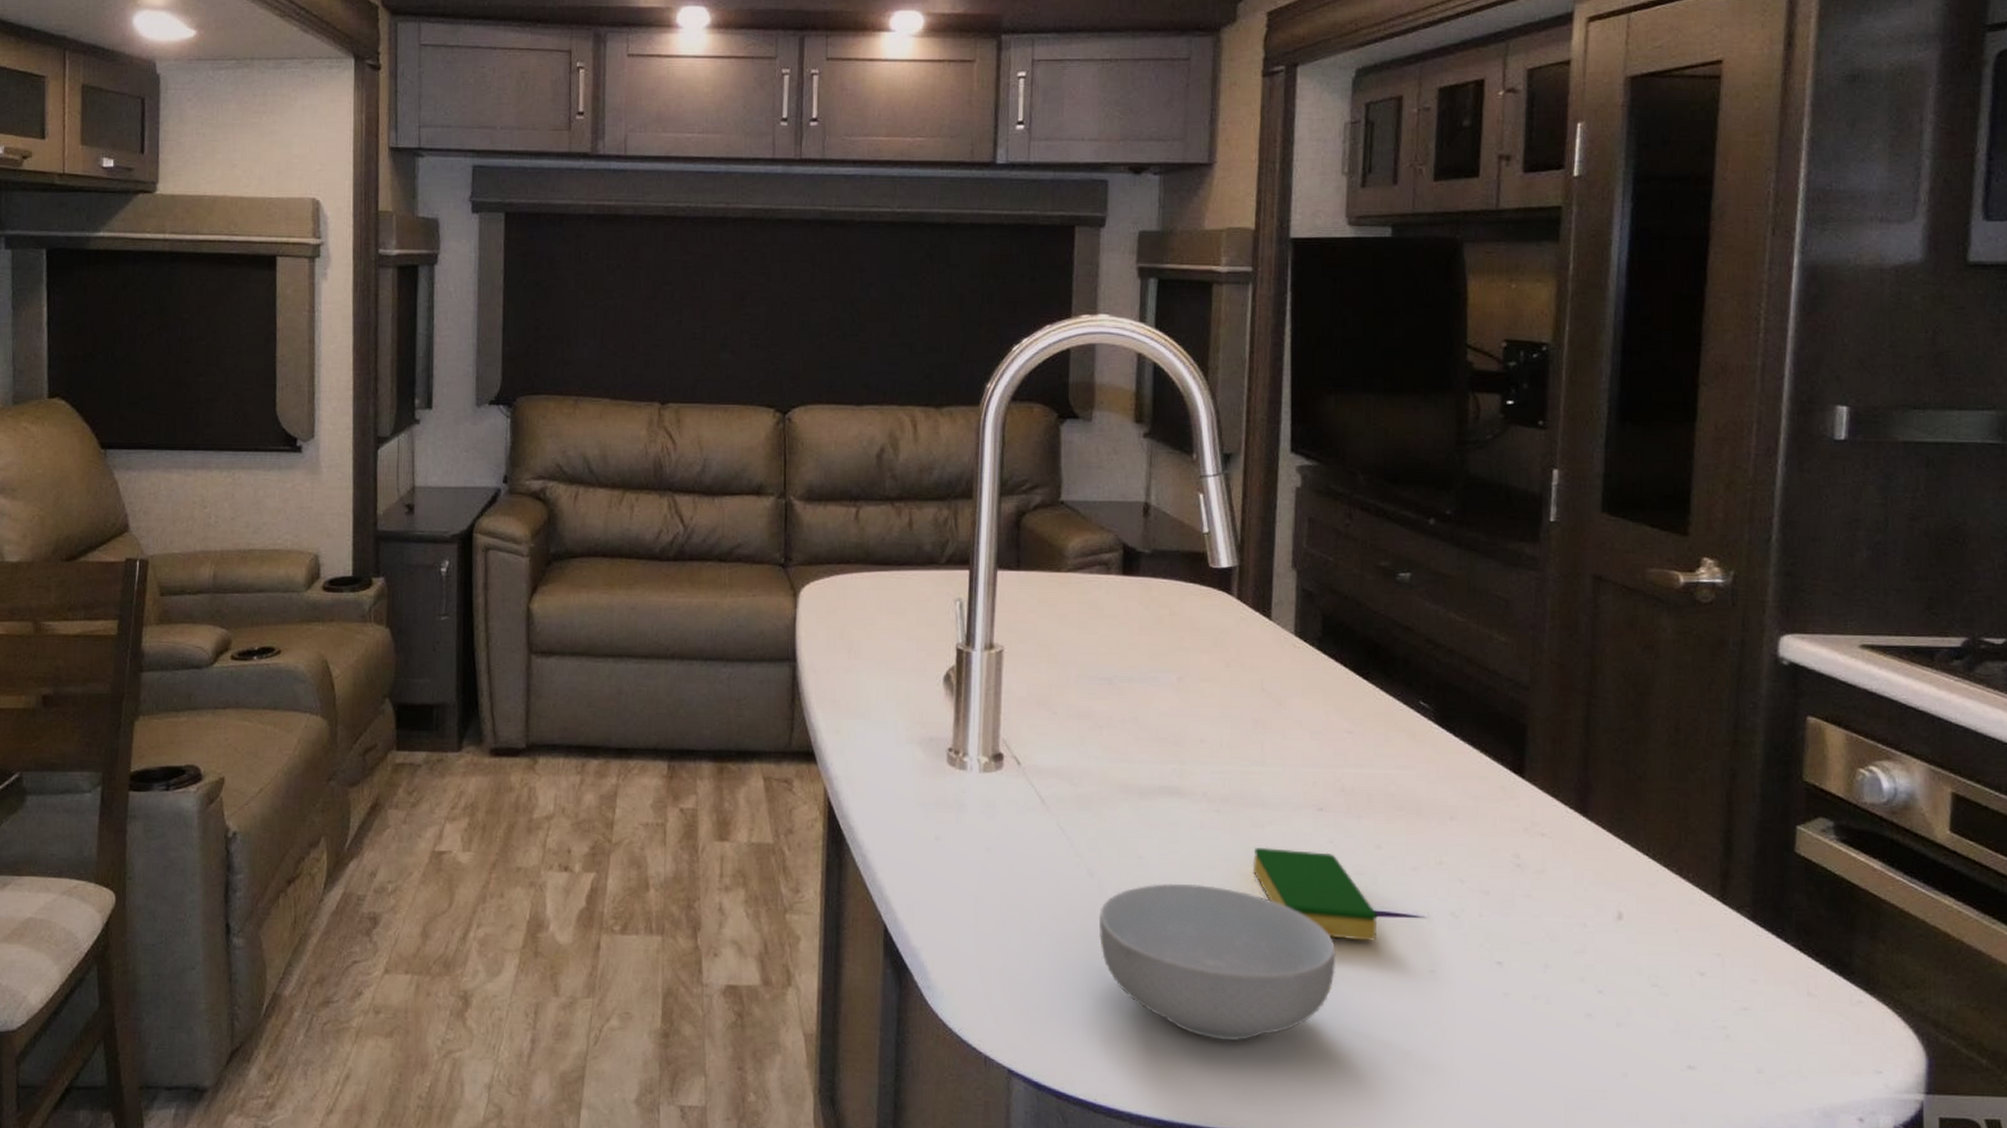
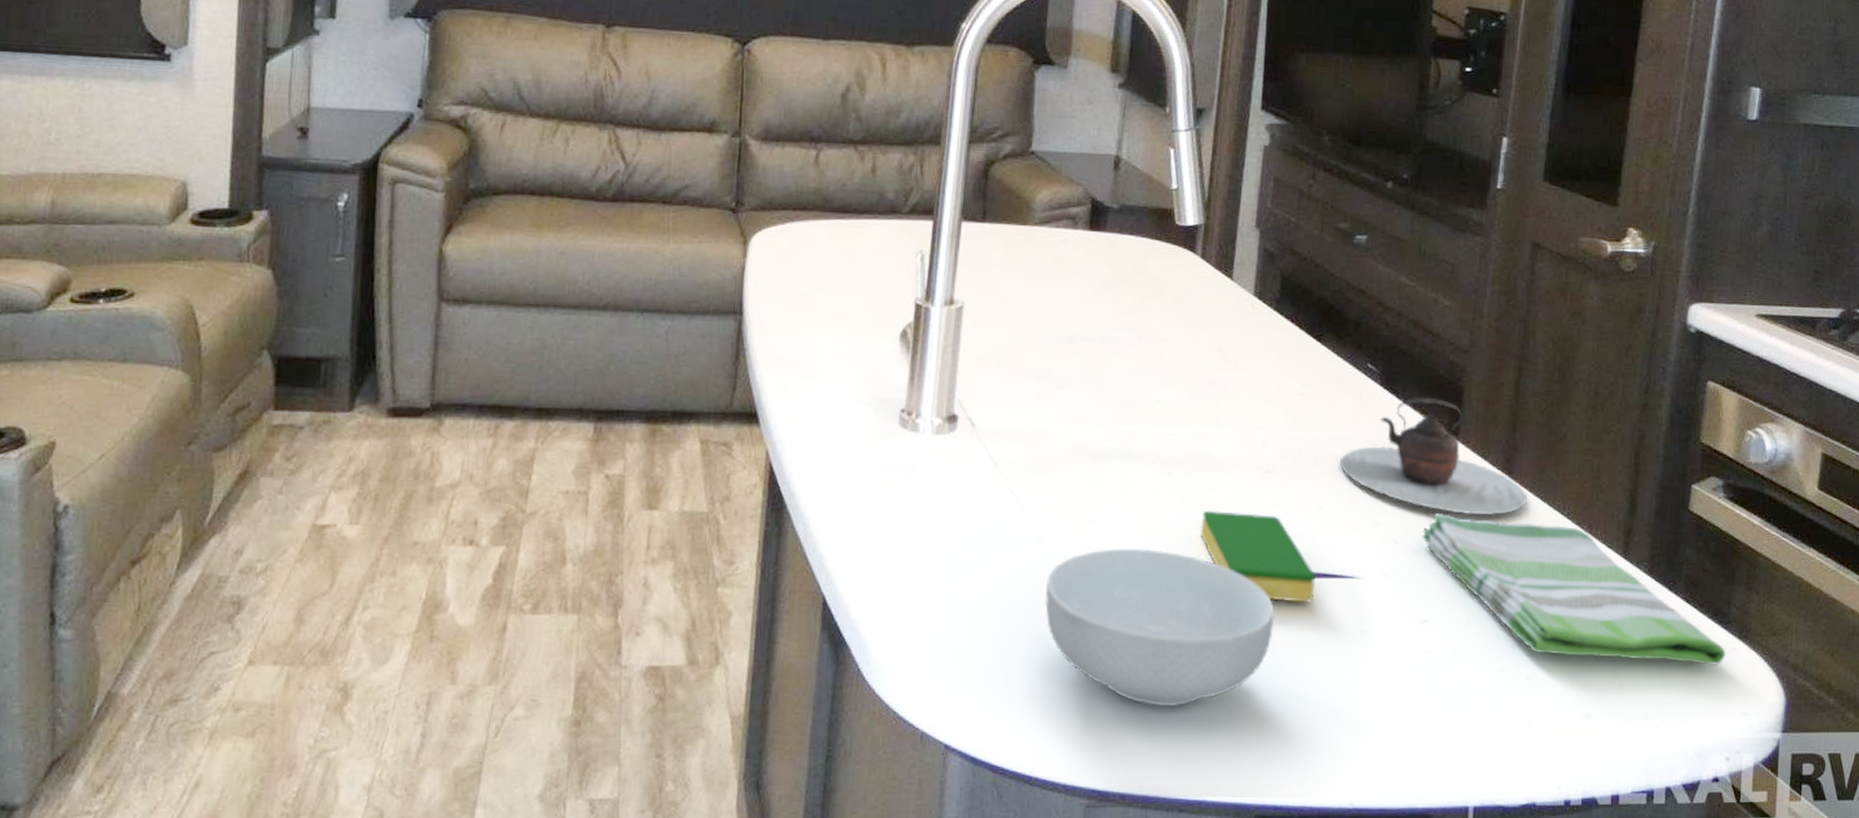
teapot: none [1397,734,1605,856] -> present [1340,397,1527,516]
dish towel: none [1489,853,1851,1019] -> present [1421,513,1726,665]

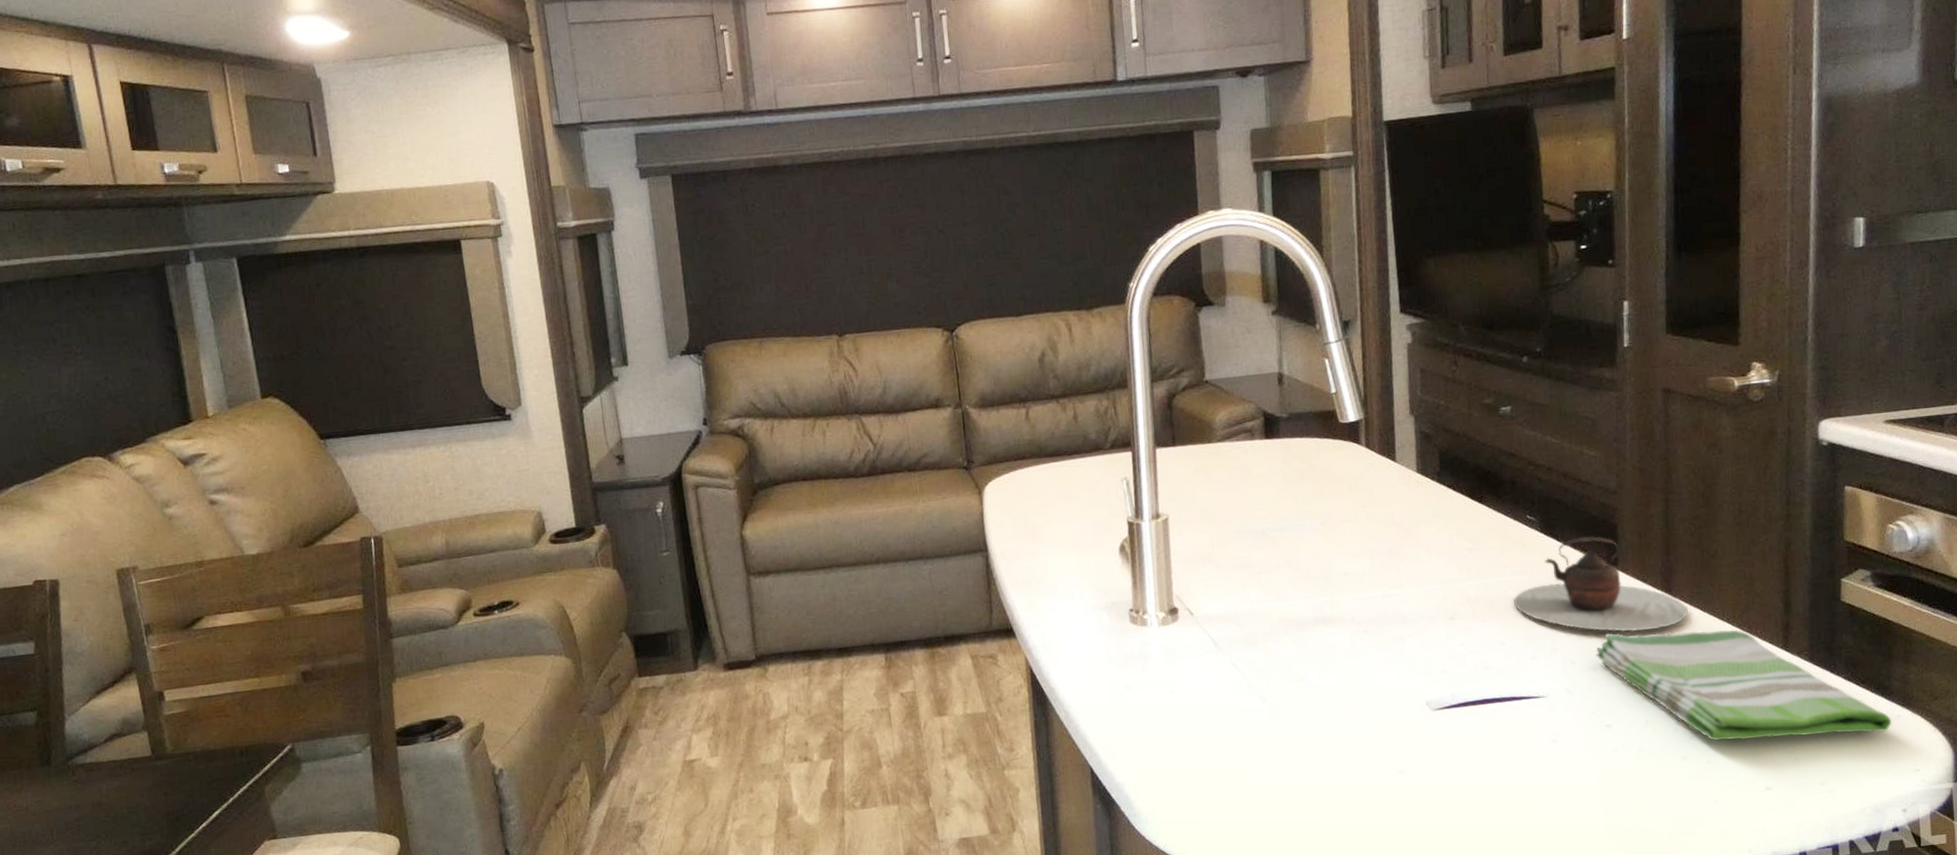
cereal bowl: present [1045,548,1275,707] -> none [1273,695,1475,823]
dish sponge: present [1199,510,1316,603] -> none [1398,654,1507,725]

